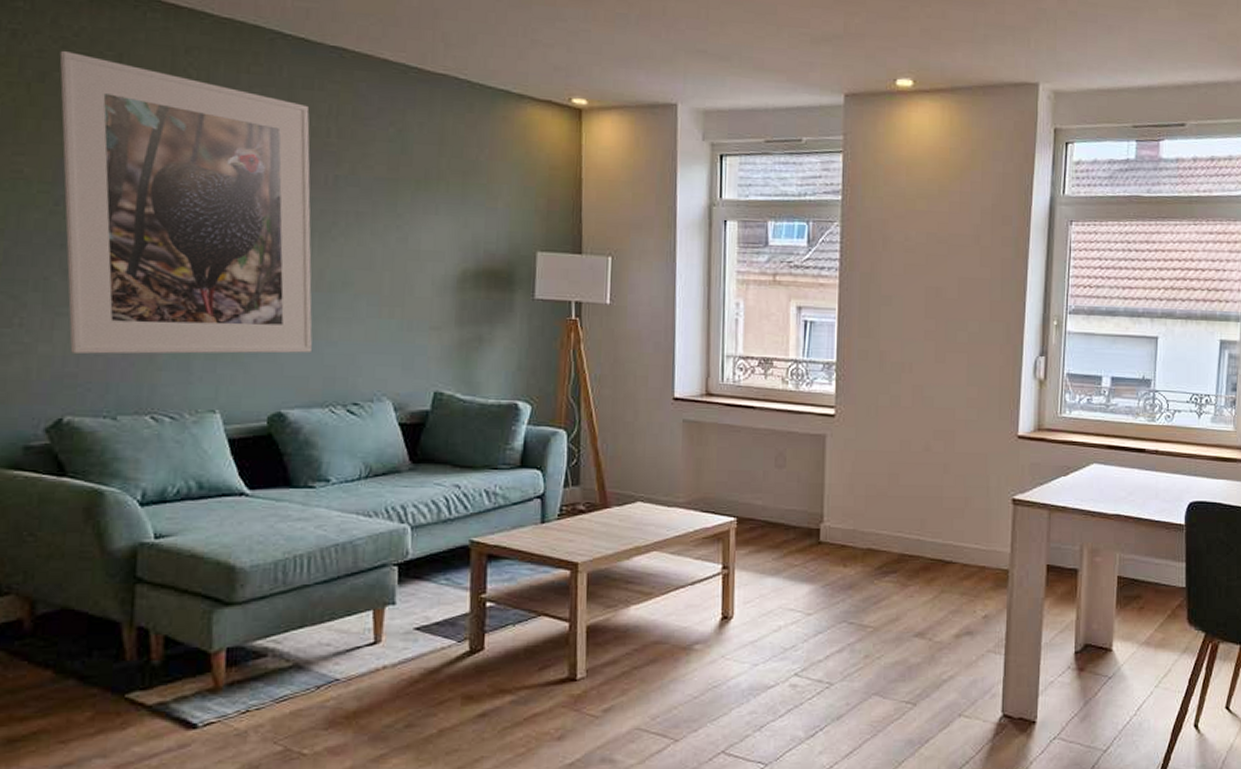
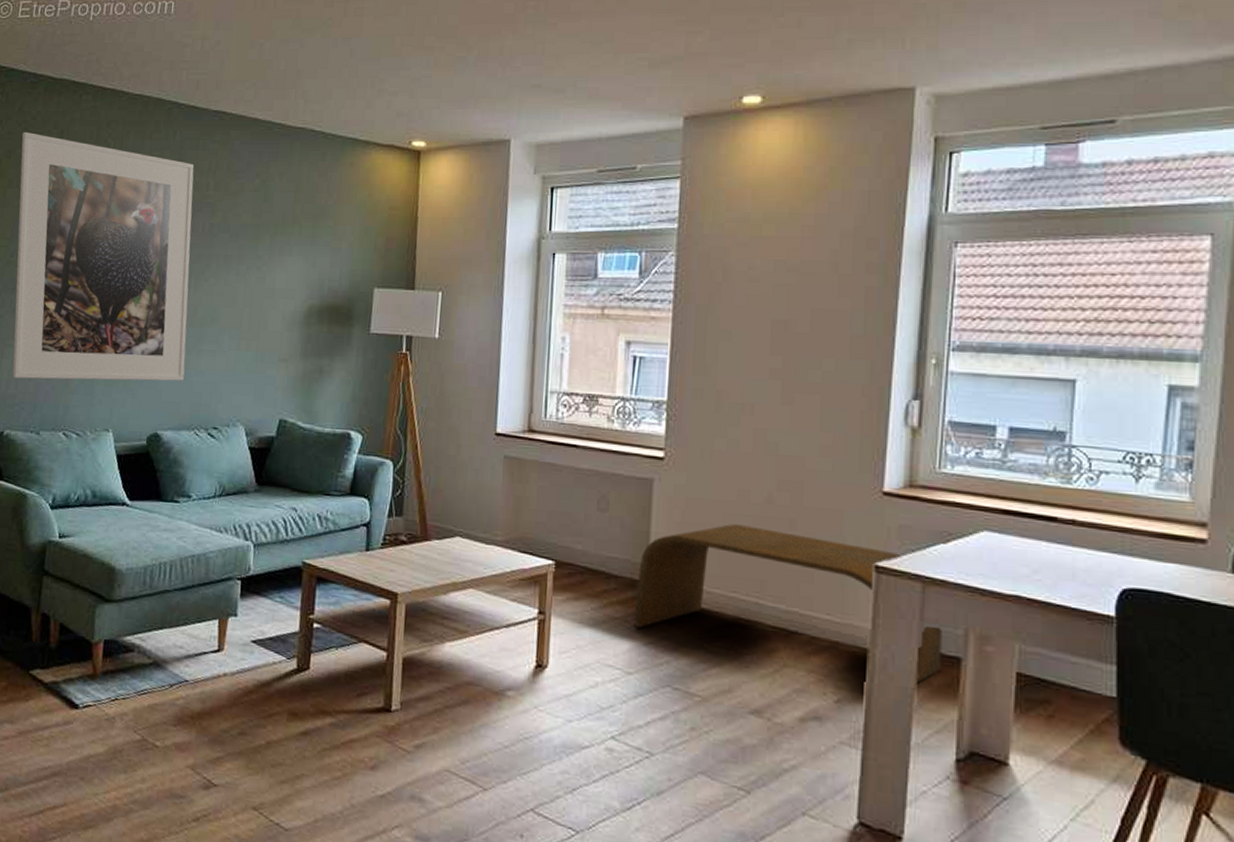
console table: none [812,472,1064,596] -> present [634,524,942,686]

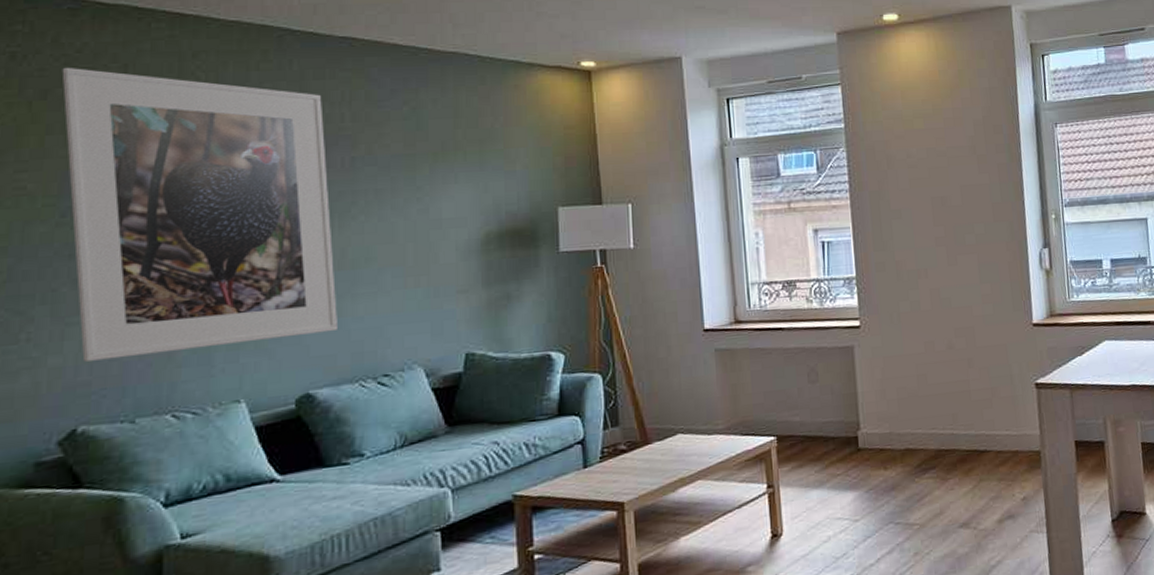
console table: present [634,524,942,686] -> none [852,370,1092,480]

